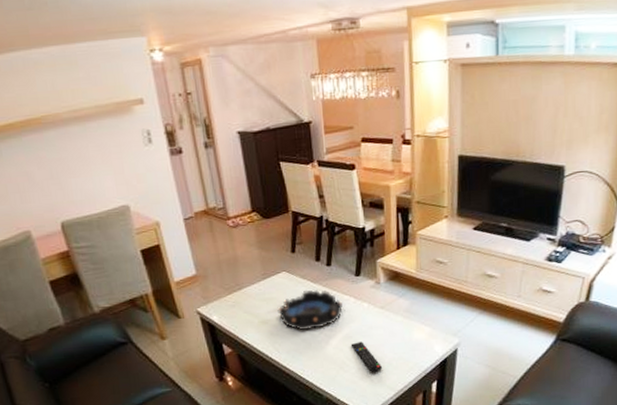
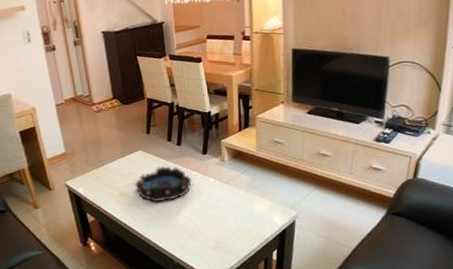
remote control: present [350,341,382,373] -> none [199,213,227,242]

